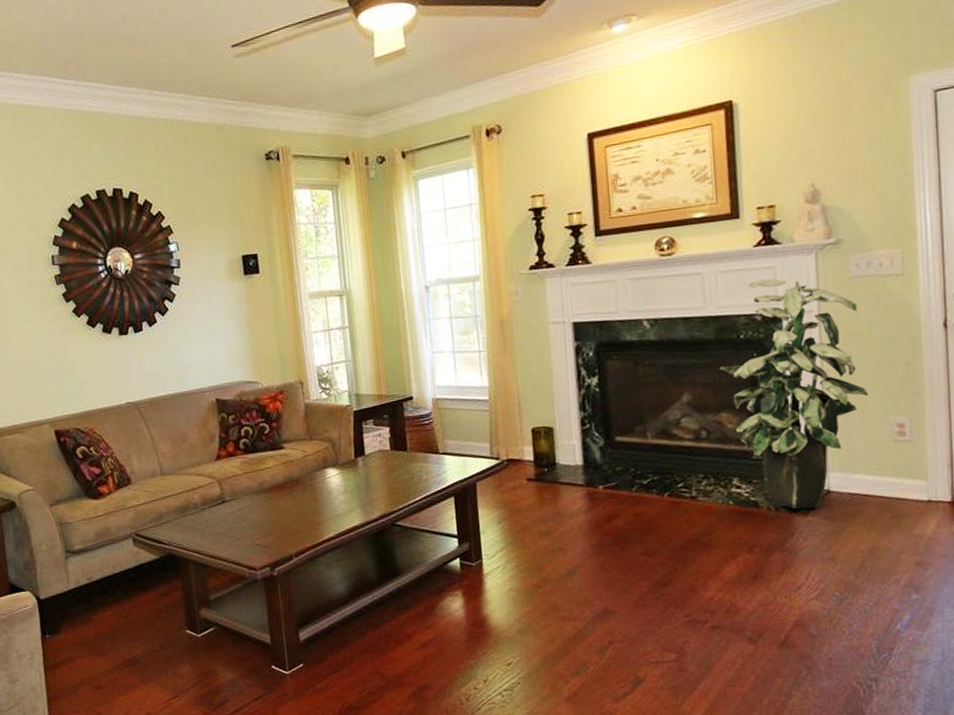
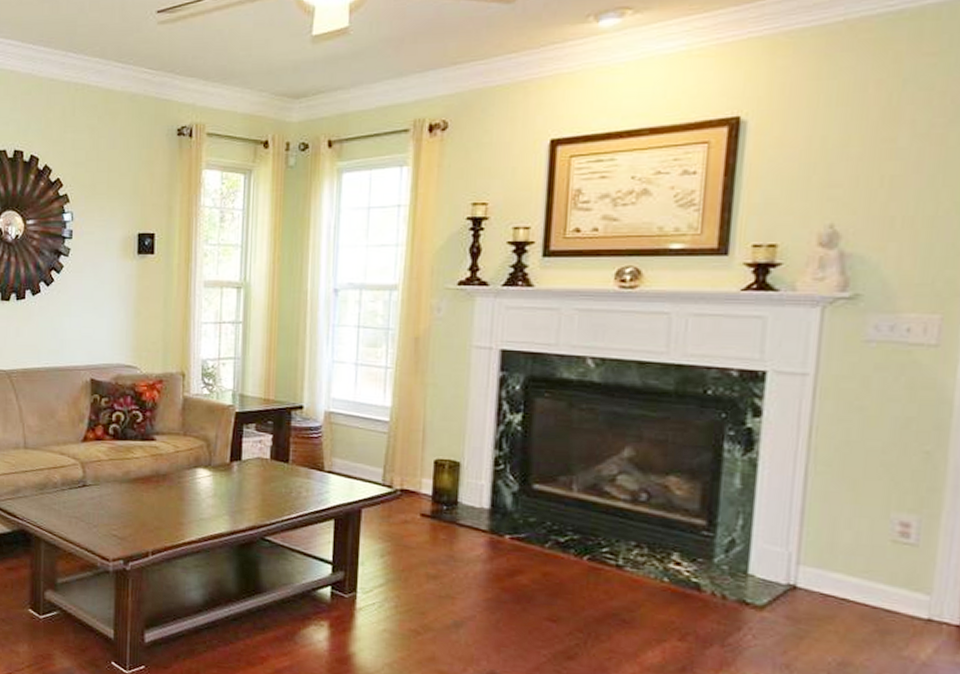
indoor plant: present [720,278,868,510] -> none [675,330,869,604]

